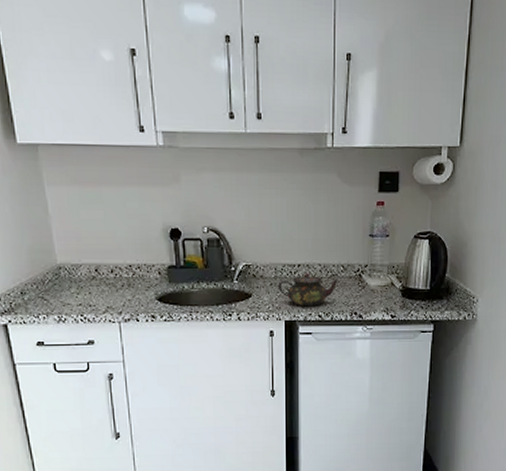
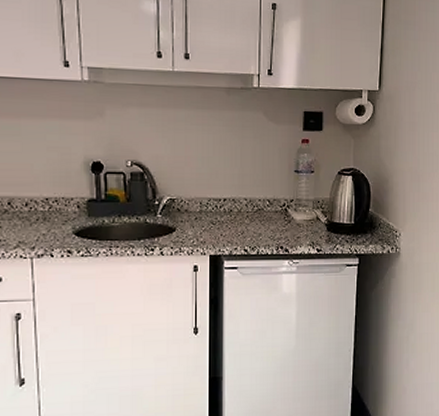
teapot: present [278,272,338,307] -> none [203,206,264,241]

